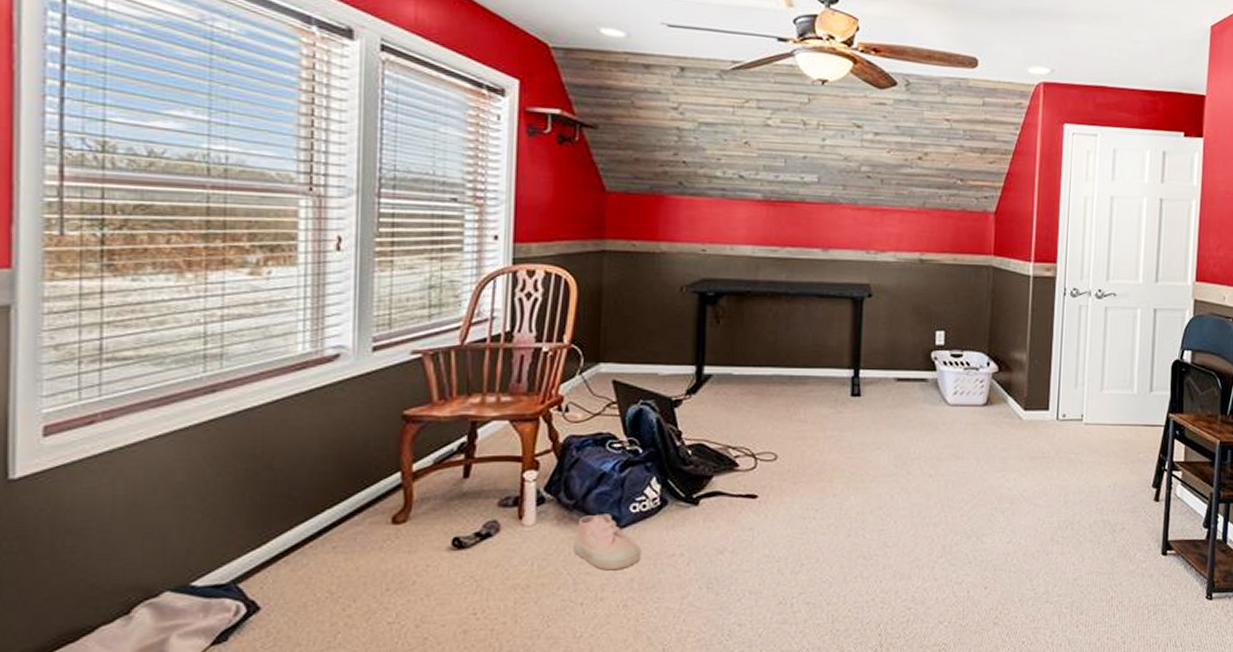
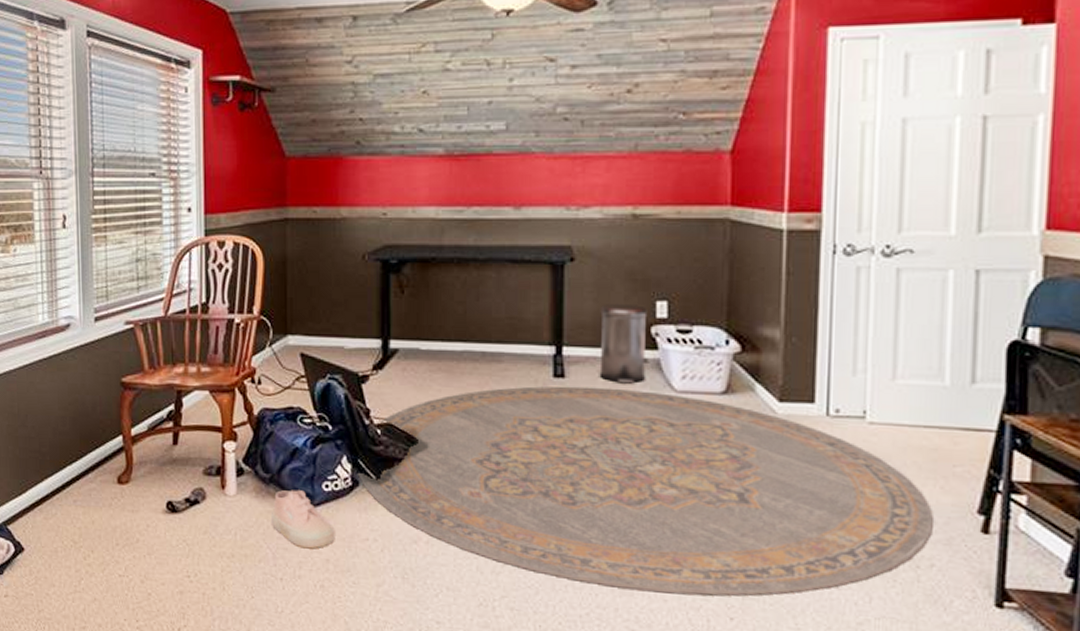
rug: none [666,403,1125,574] -> present [357,386,933,596]
pedal bin: none [889,333,929,400] -> present [599,304,648,384]

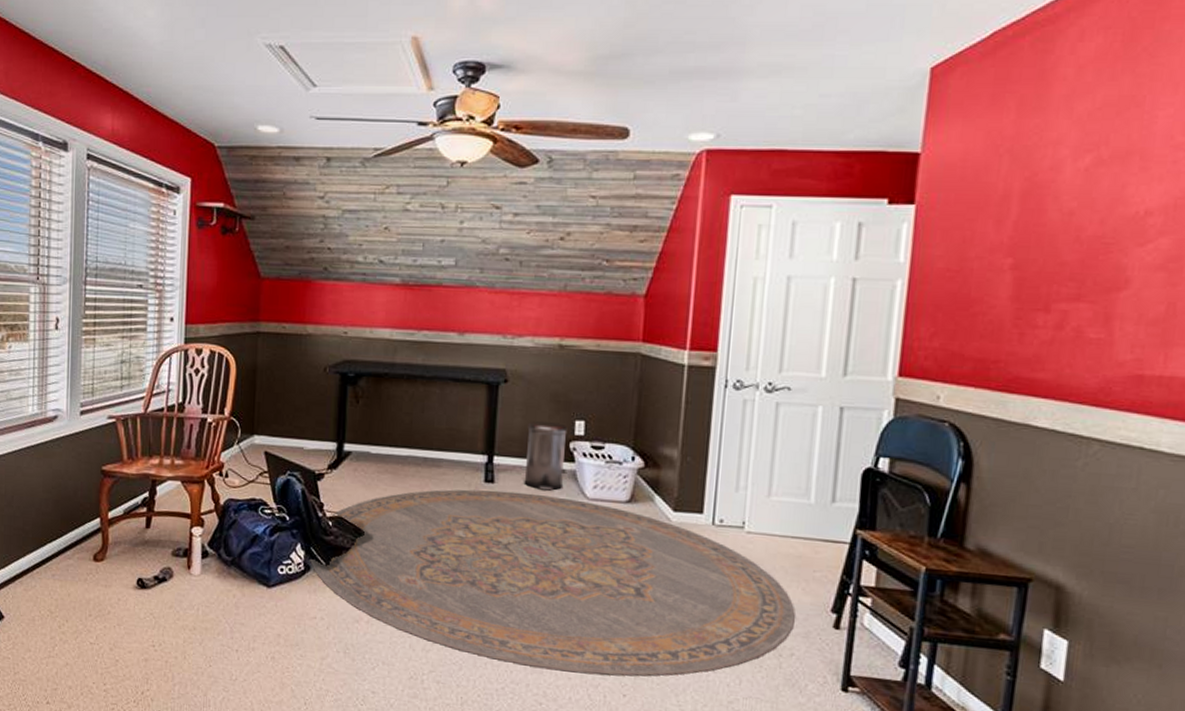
shoe: present [270,490,335,549] -> none [230,572,287,625]

